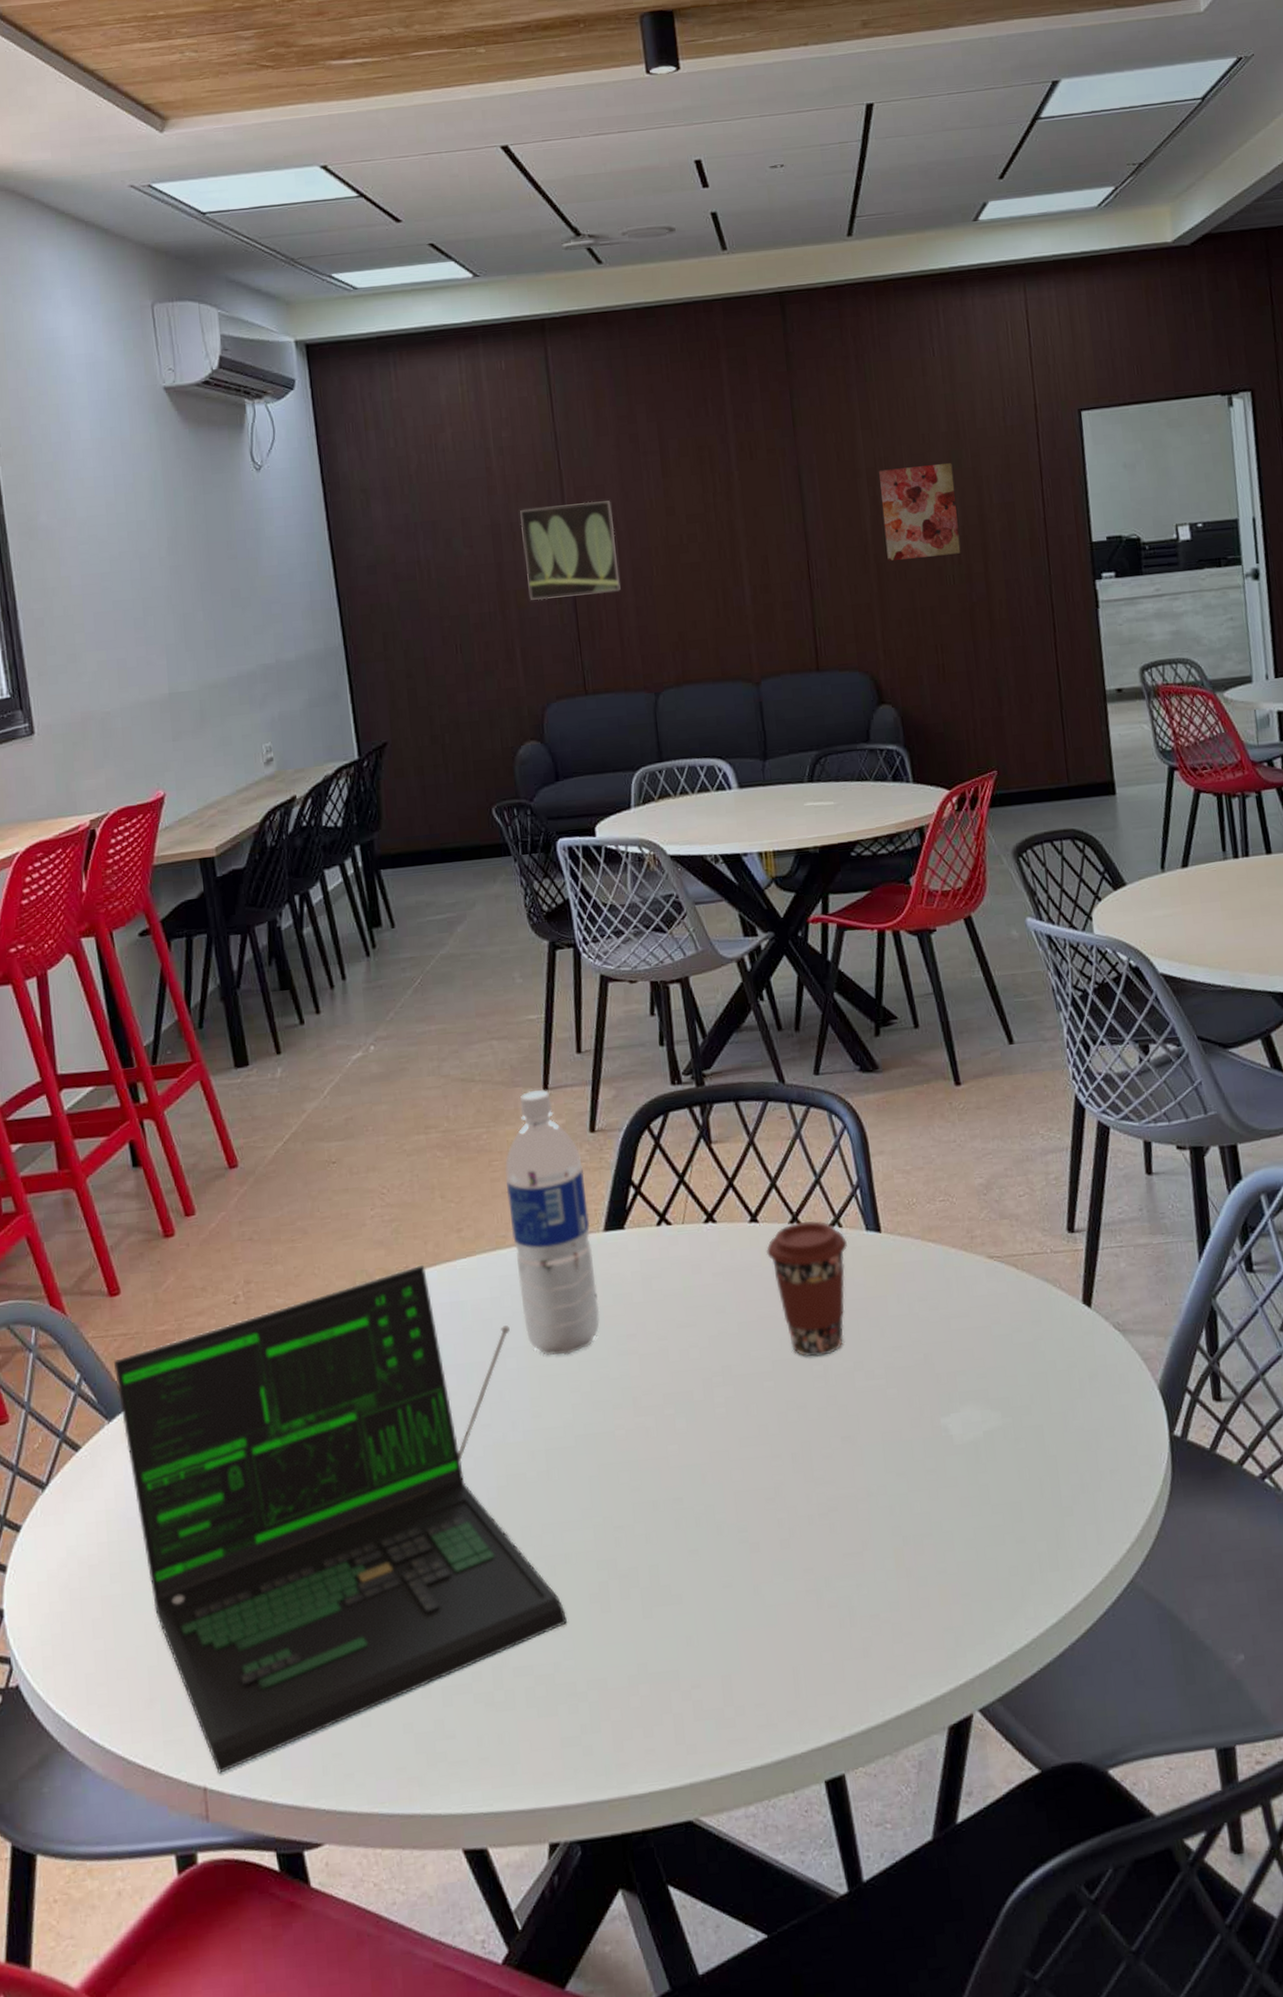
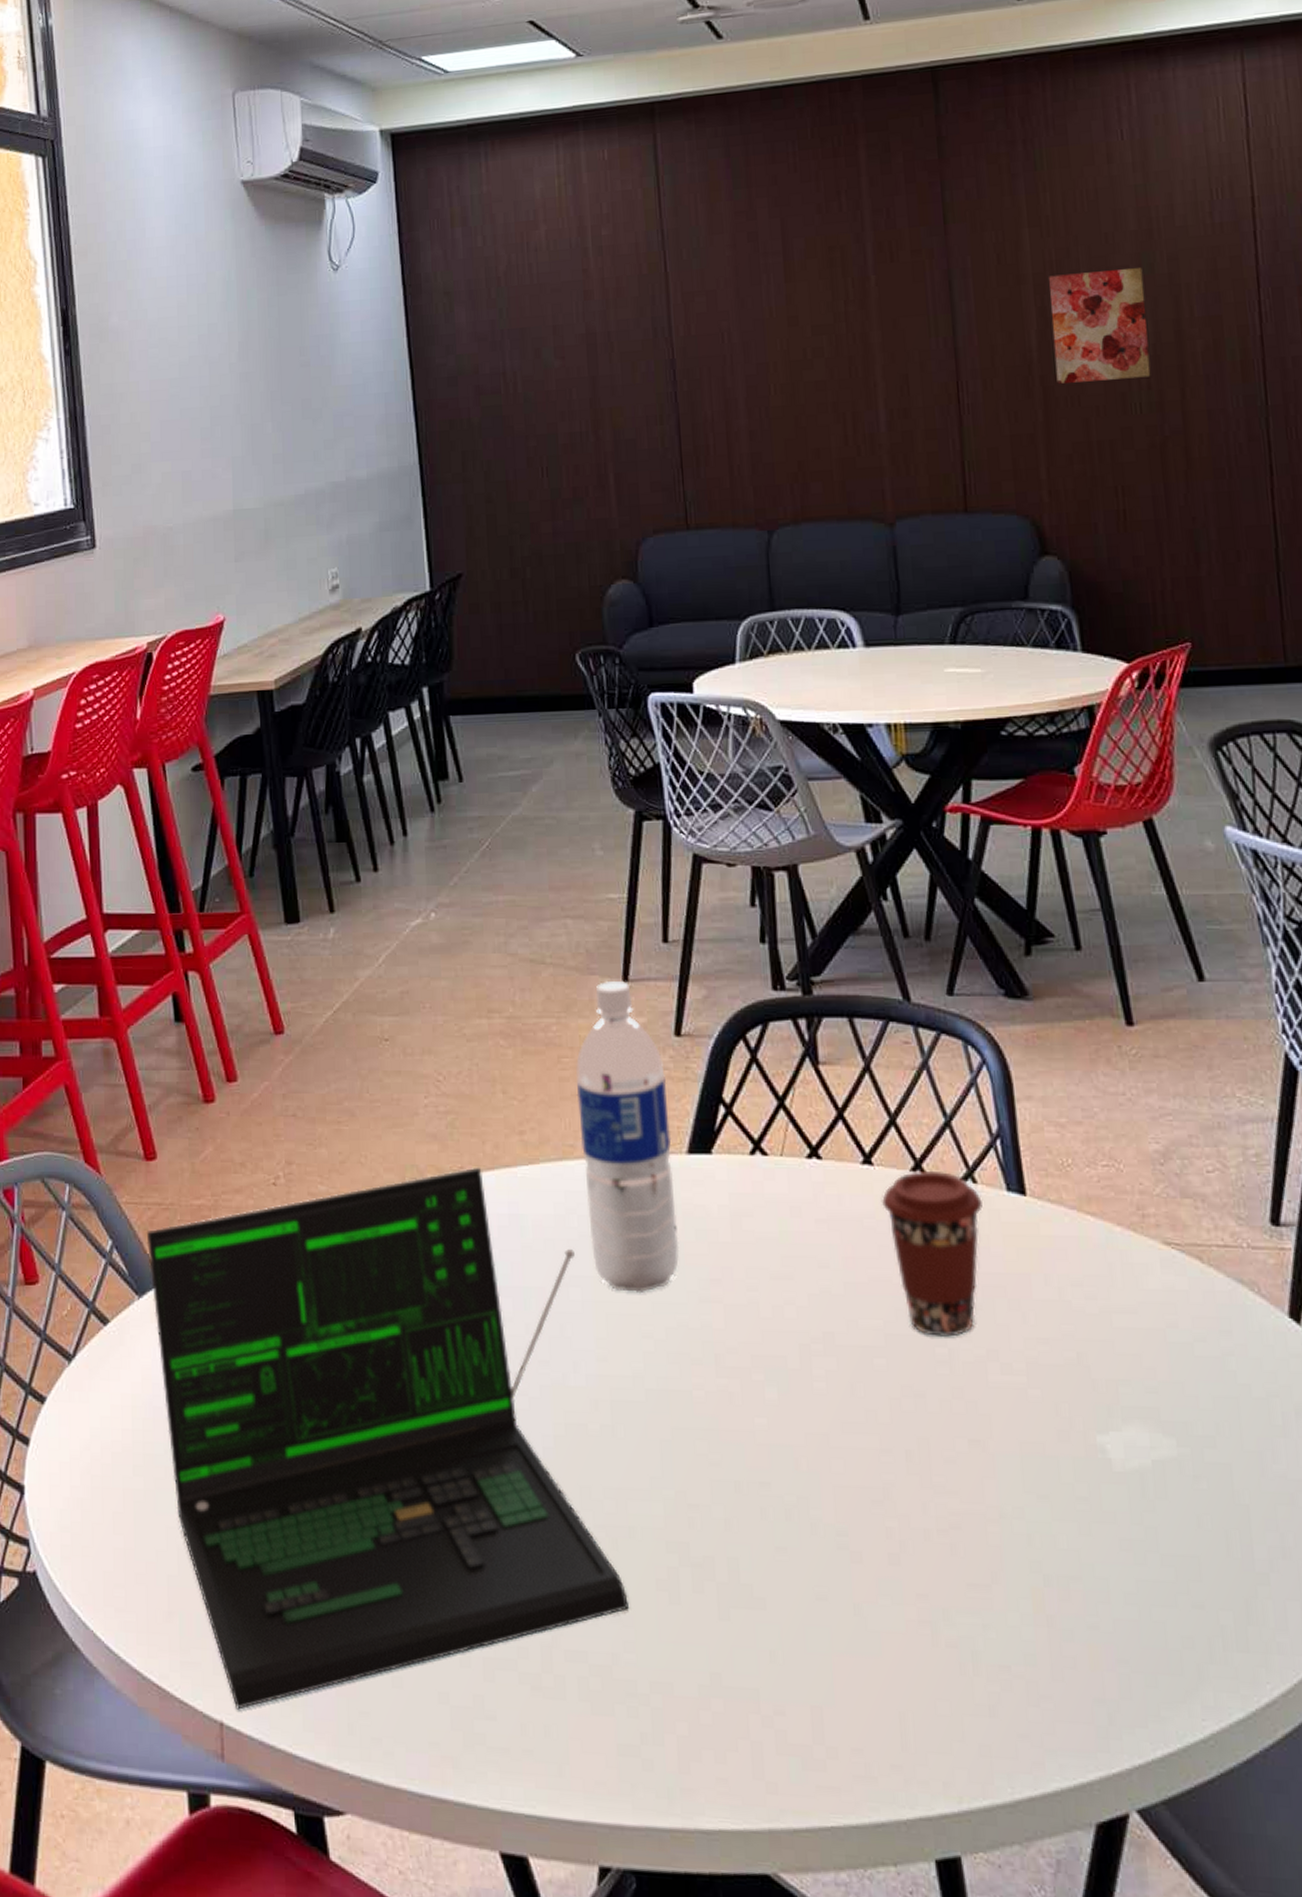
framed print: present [520,500,621,601] -> none [619,308,732,420]

